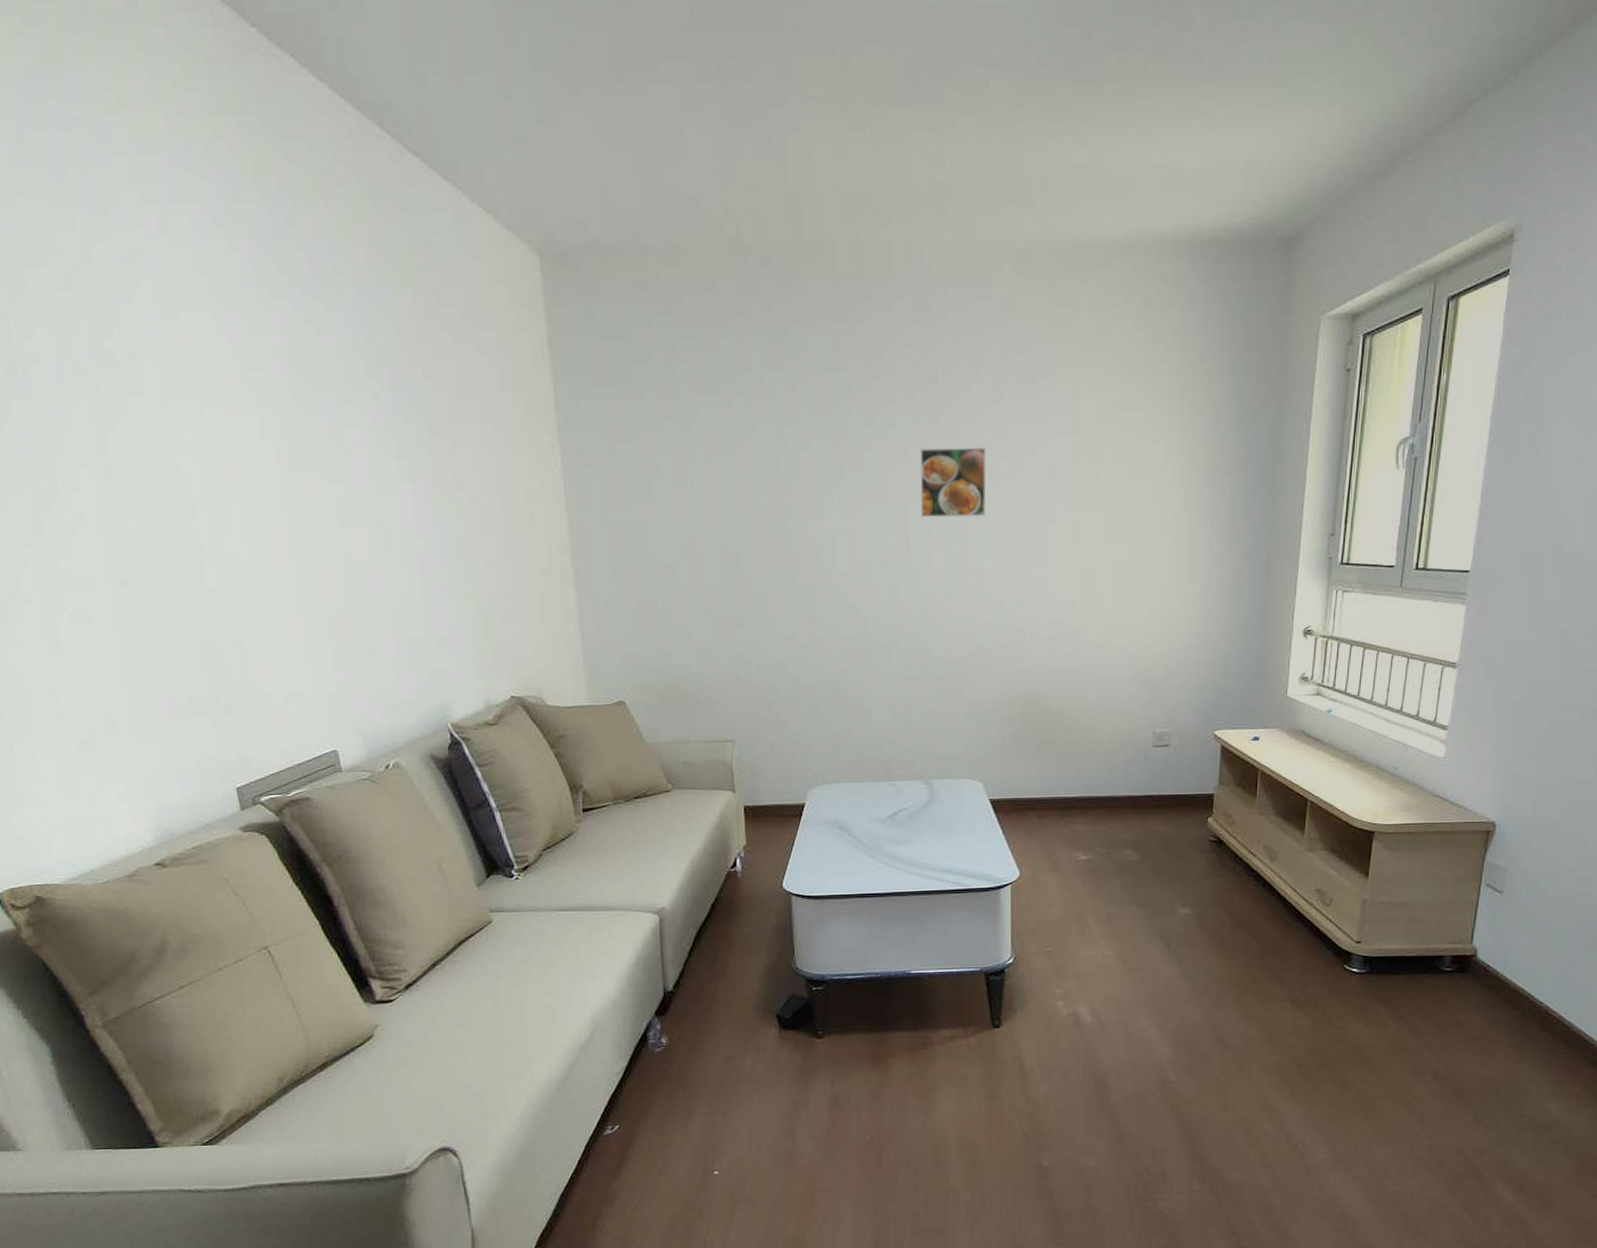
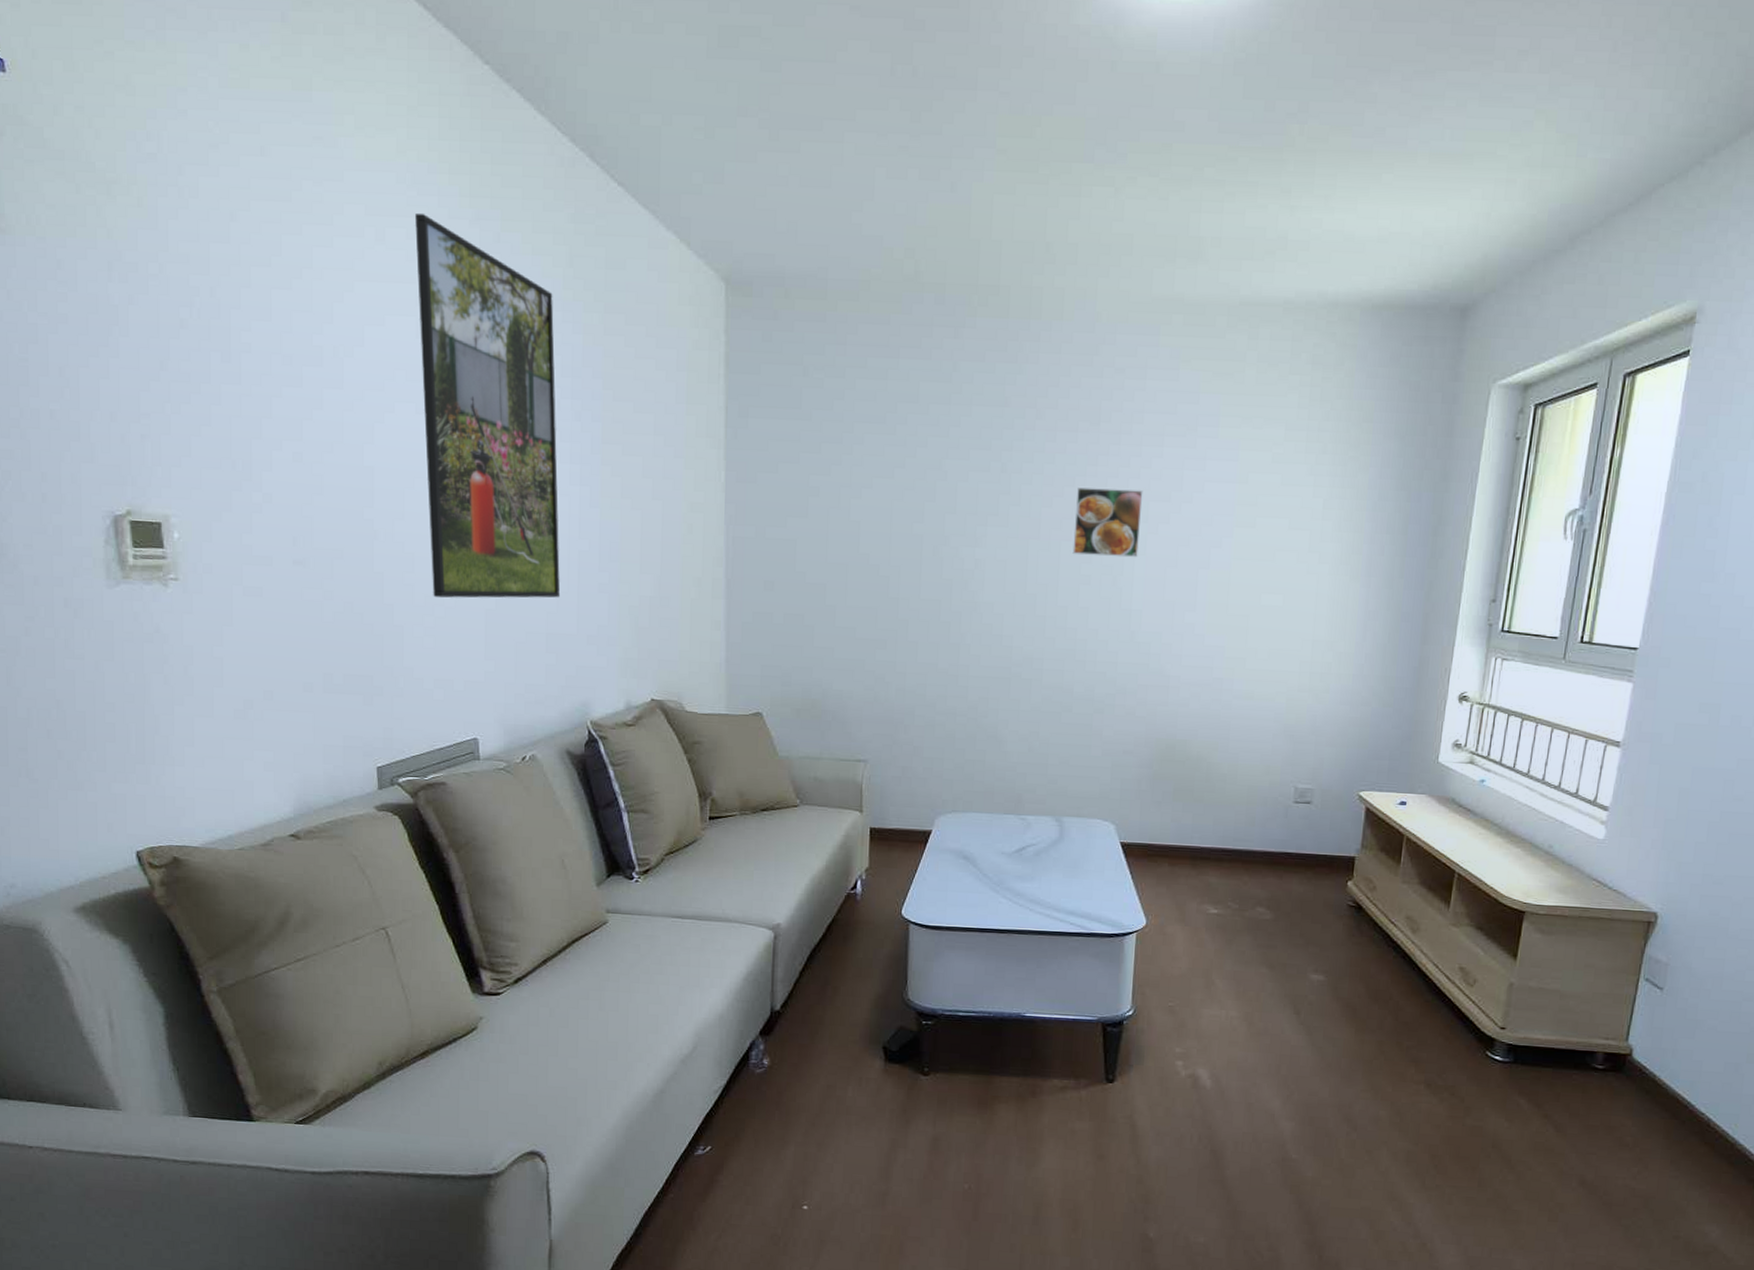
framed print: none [197,197,405,609] -> present [415,212,561,598]

